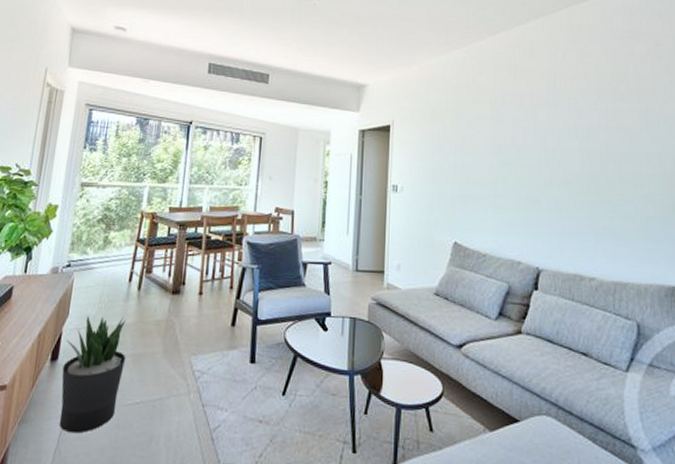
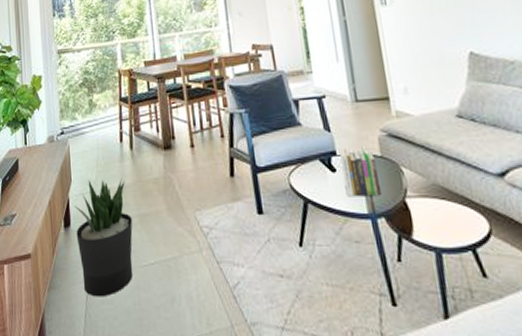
books: none [332,309,362,355] -> present [339,145,381,197]

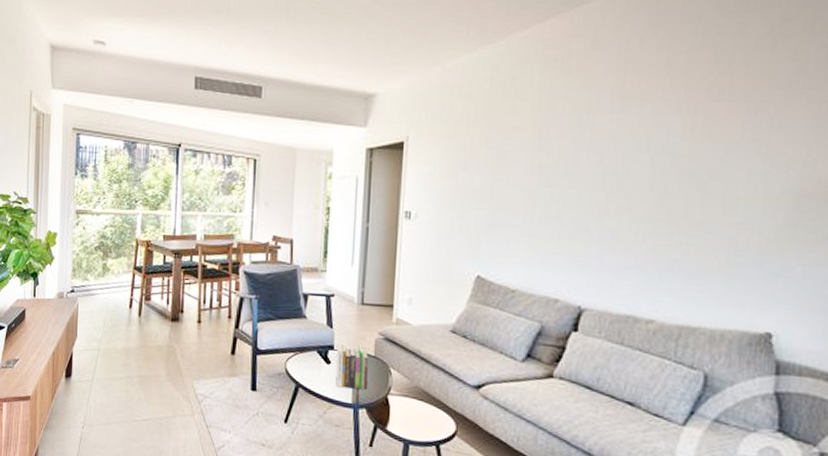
planter: present [74,179,133,297] -> none [76,338,133,442]

